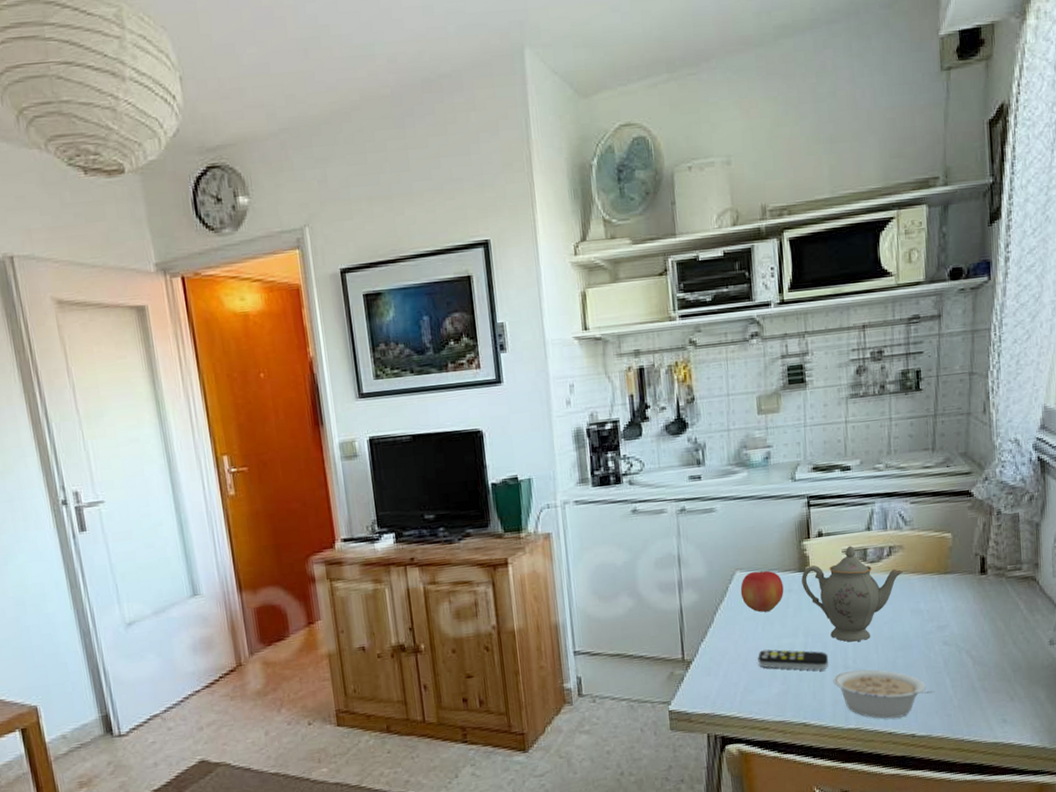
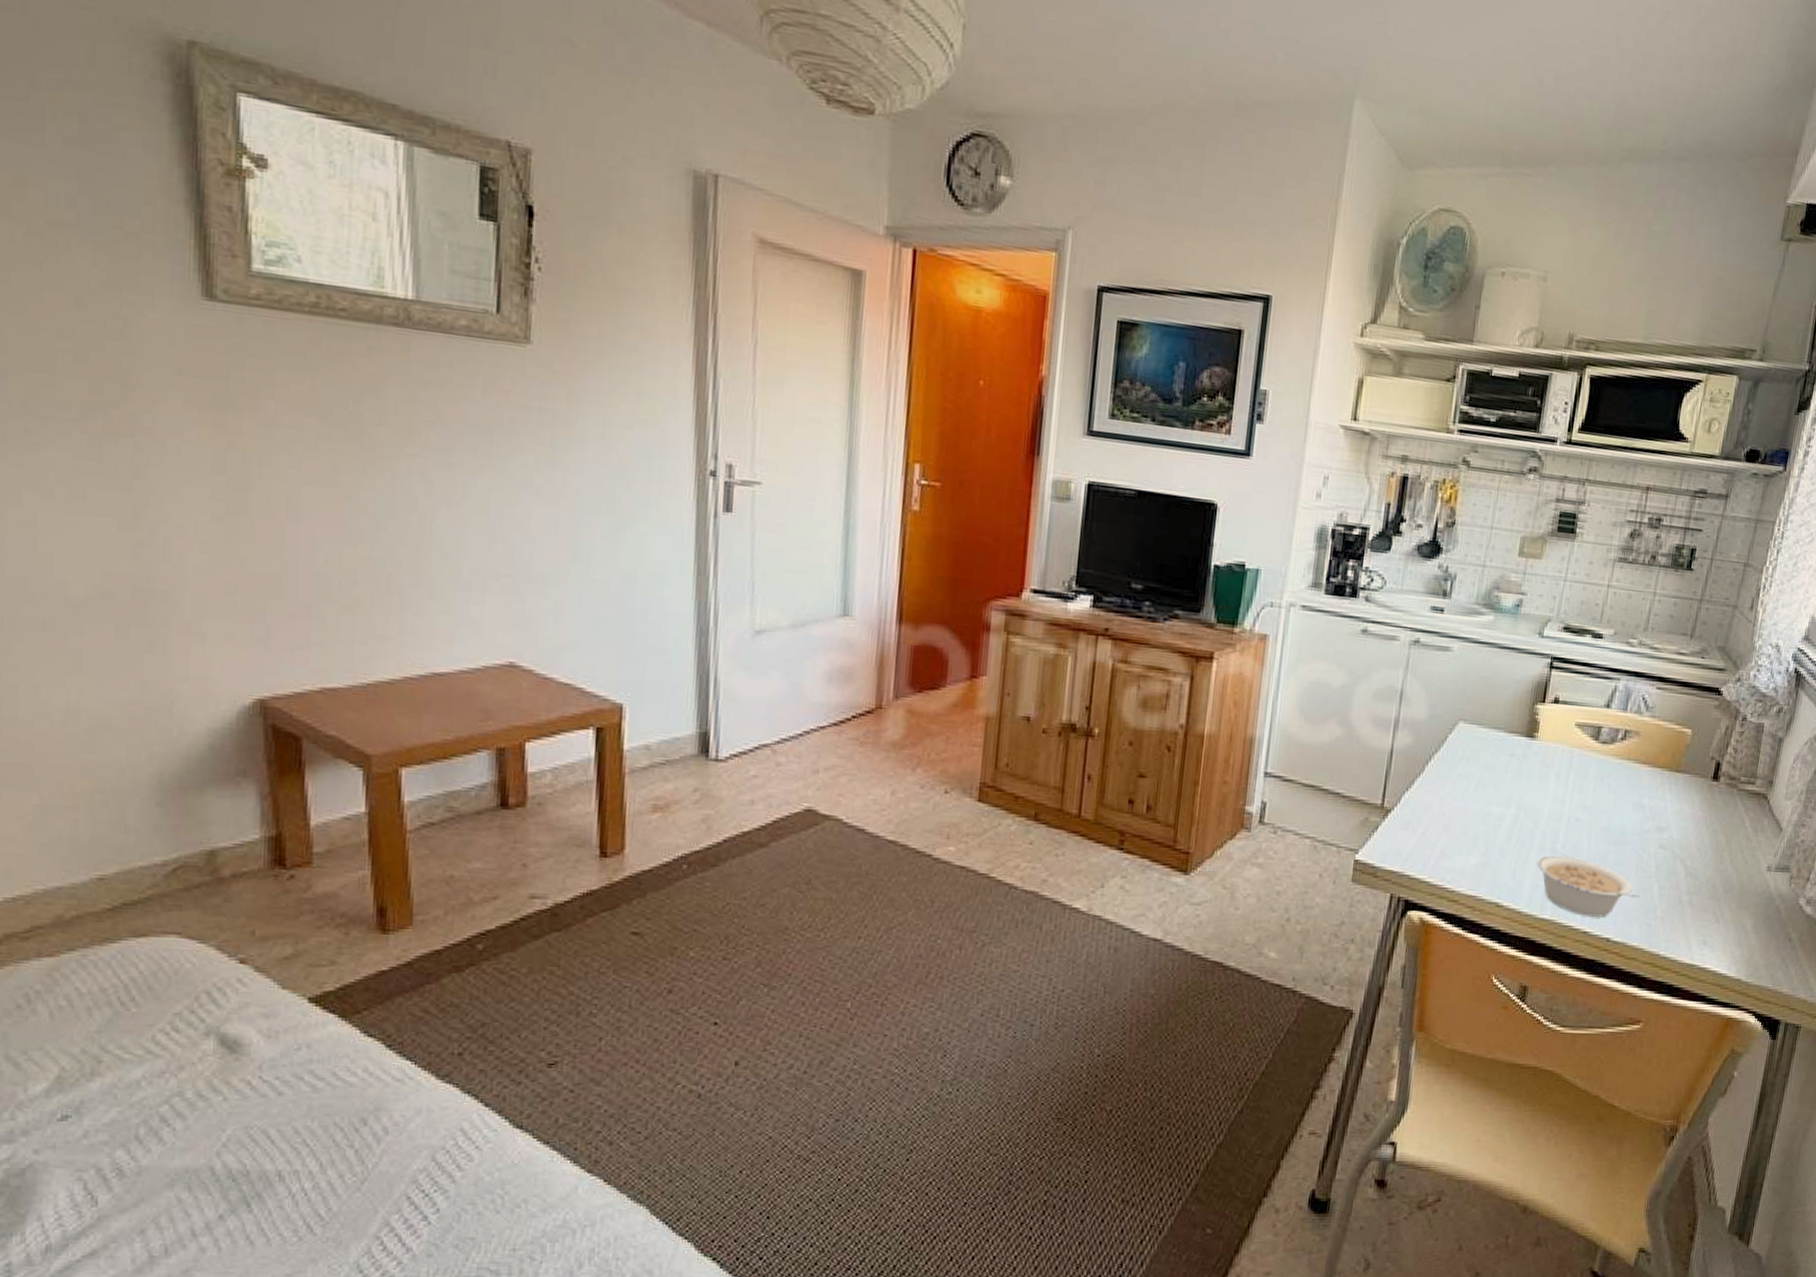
apple: present [740,570,784,613] -> none [1459,726,1507,774]
remote control: present [758,649,829,671] -> none [1462,813,1538,849]
teapot: present [801,545,903,642] -> none [1526,720,1634,826]

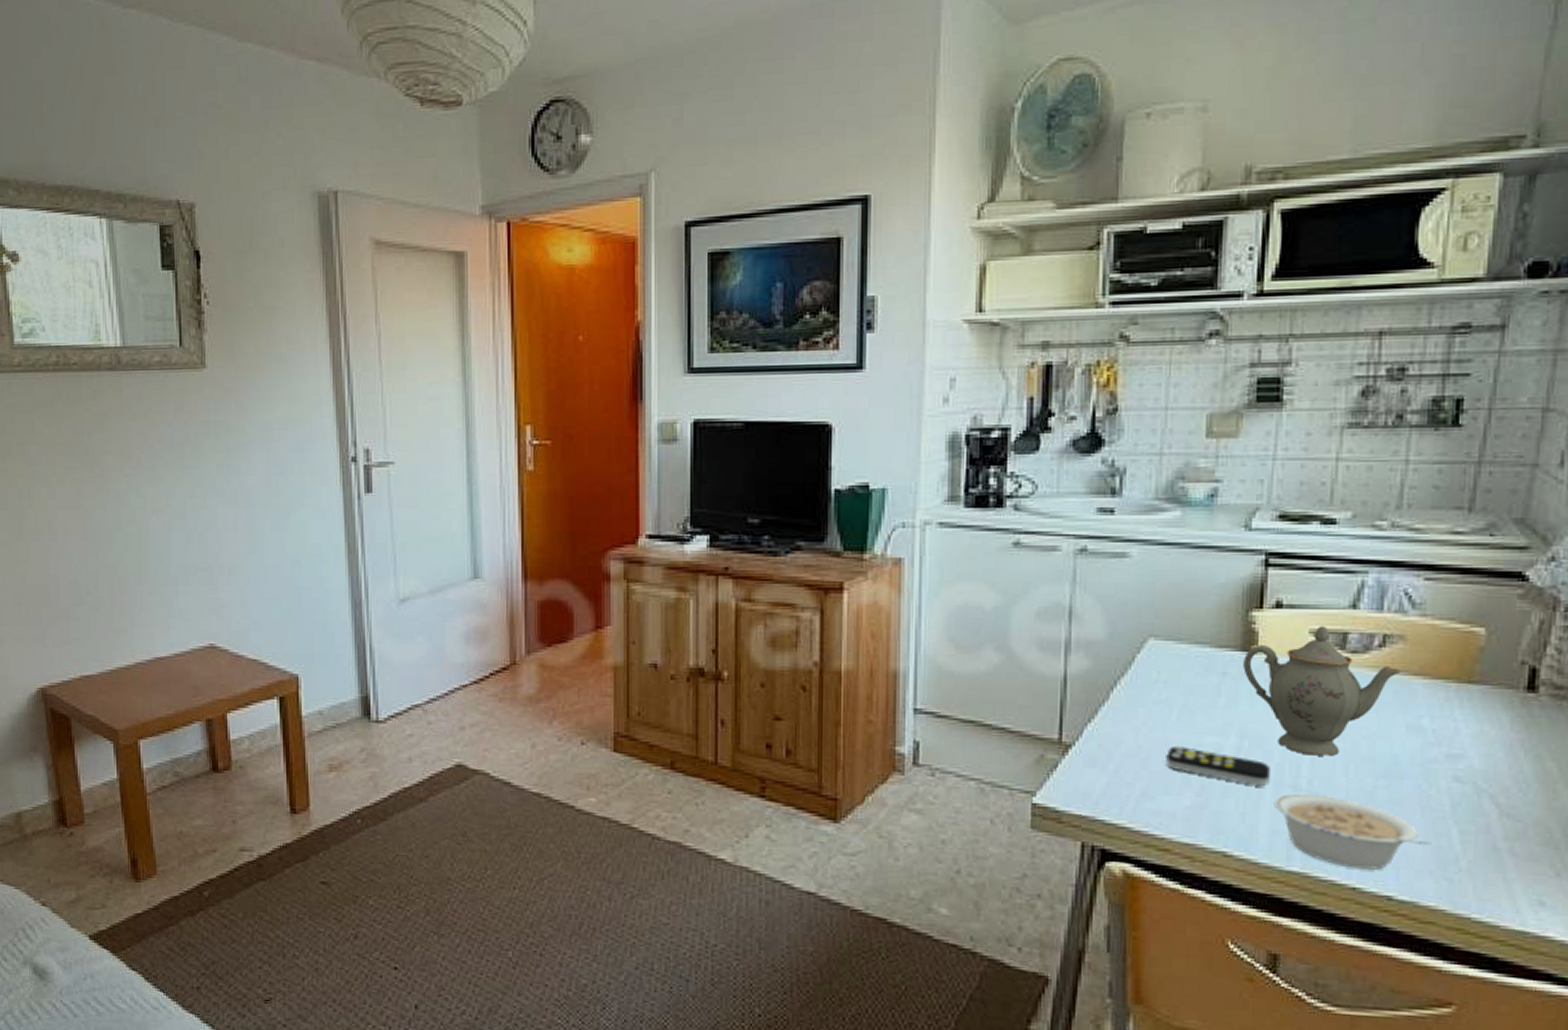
remote control: none [1462,813,1538,849] -> present [1166,745,1272,786]
teapot: none [1526,720,1634,826] -> present [1243,626,1401,756]

